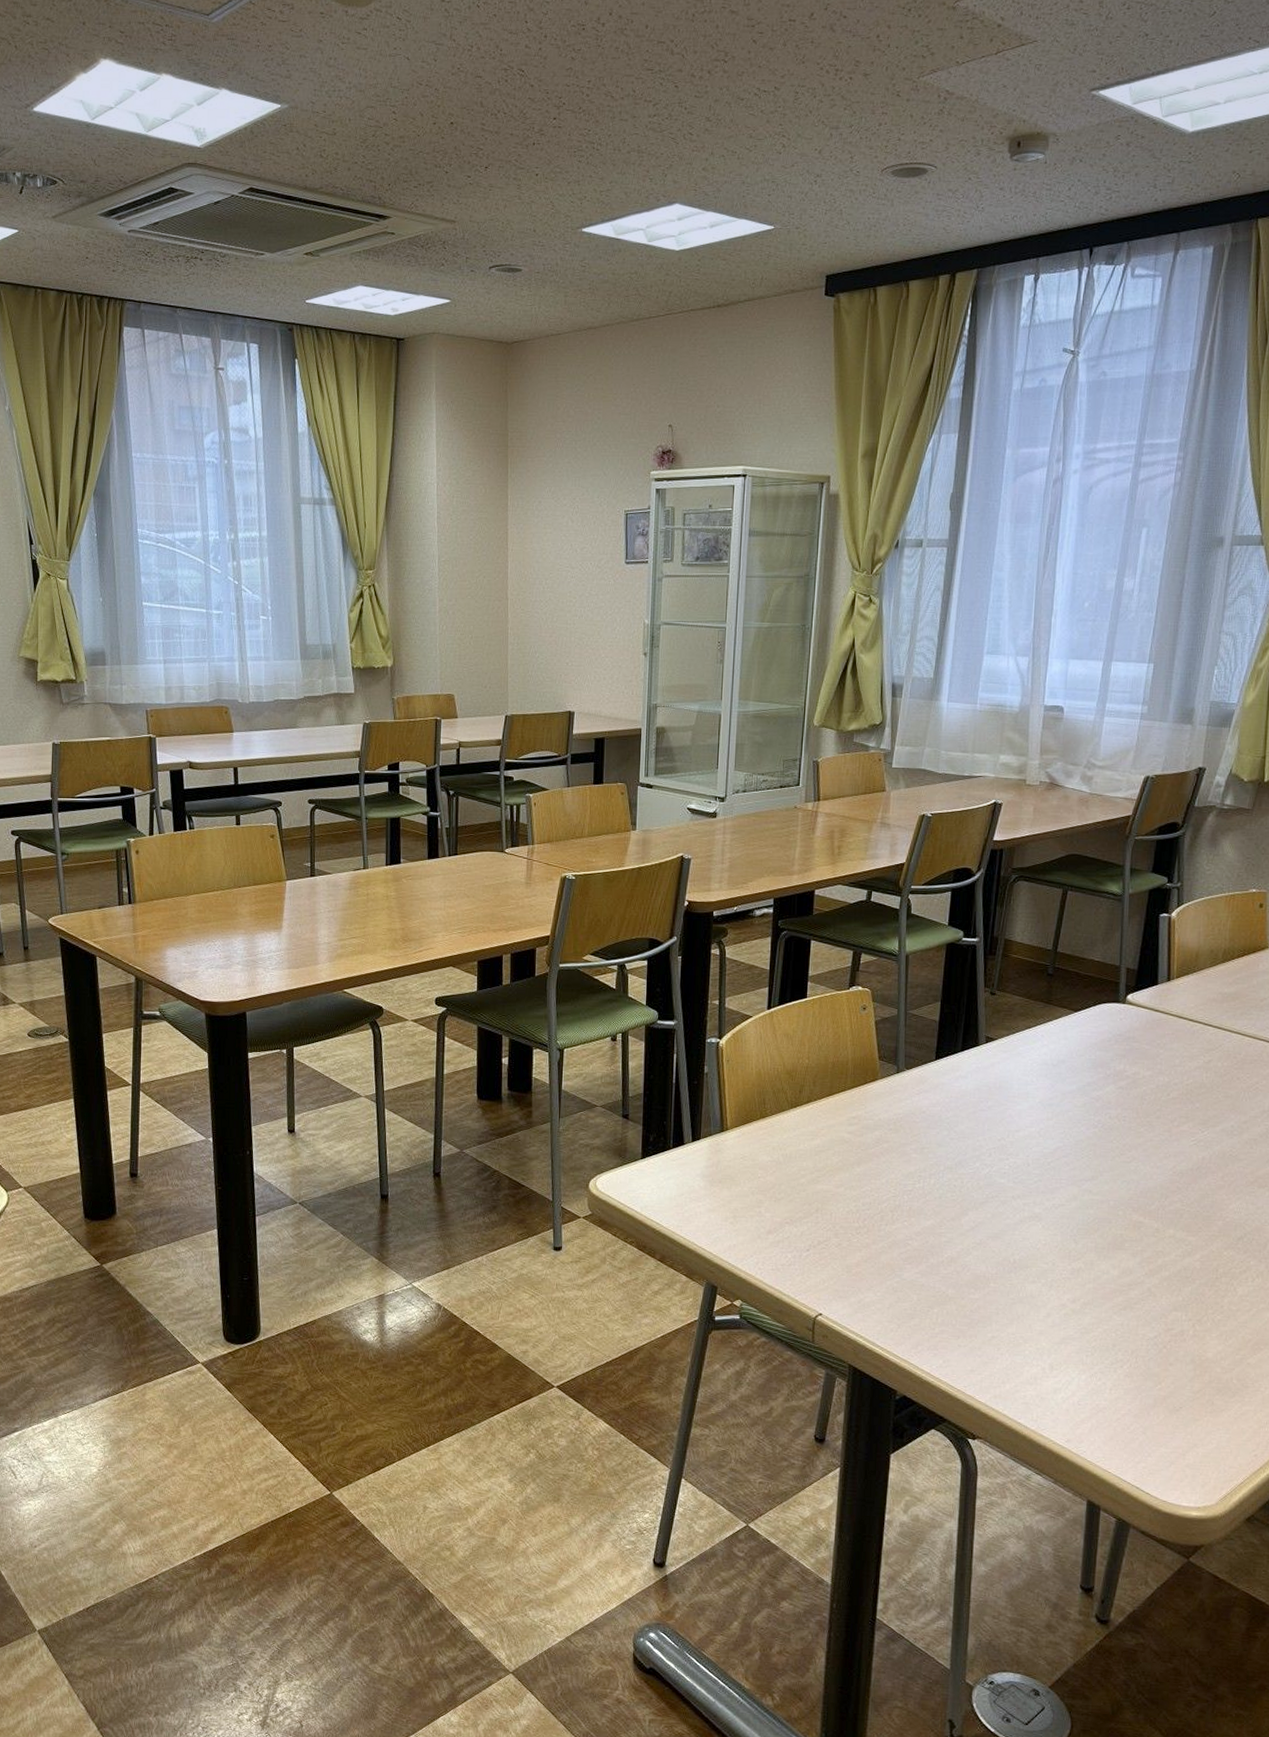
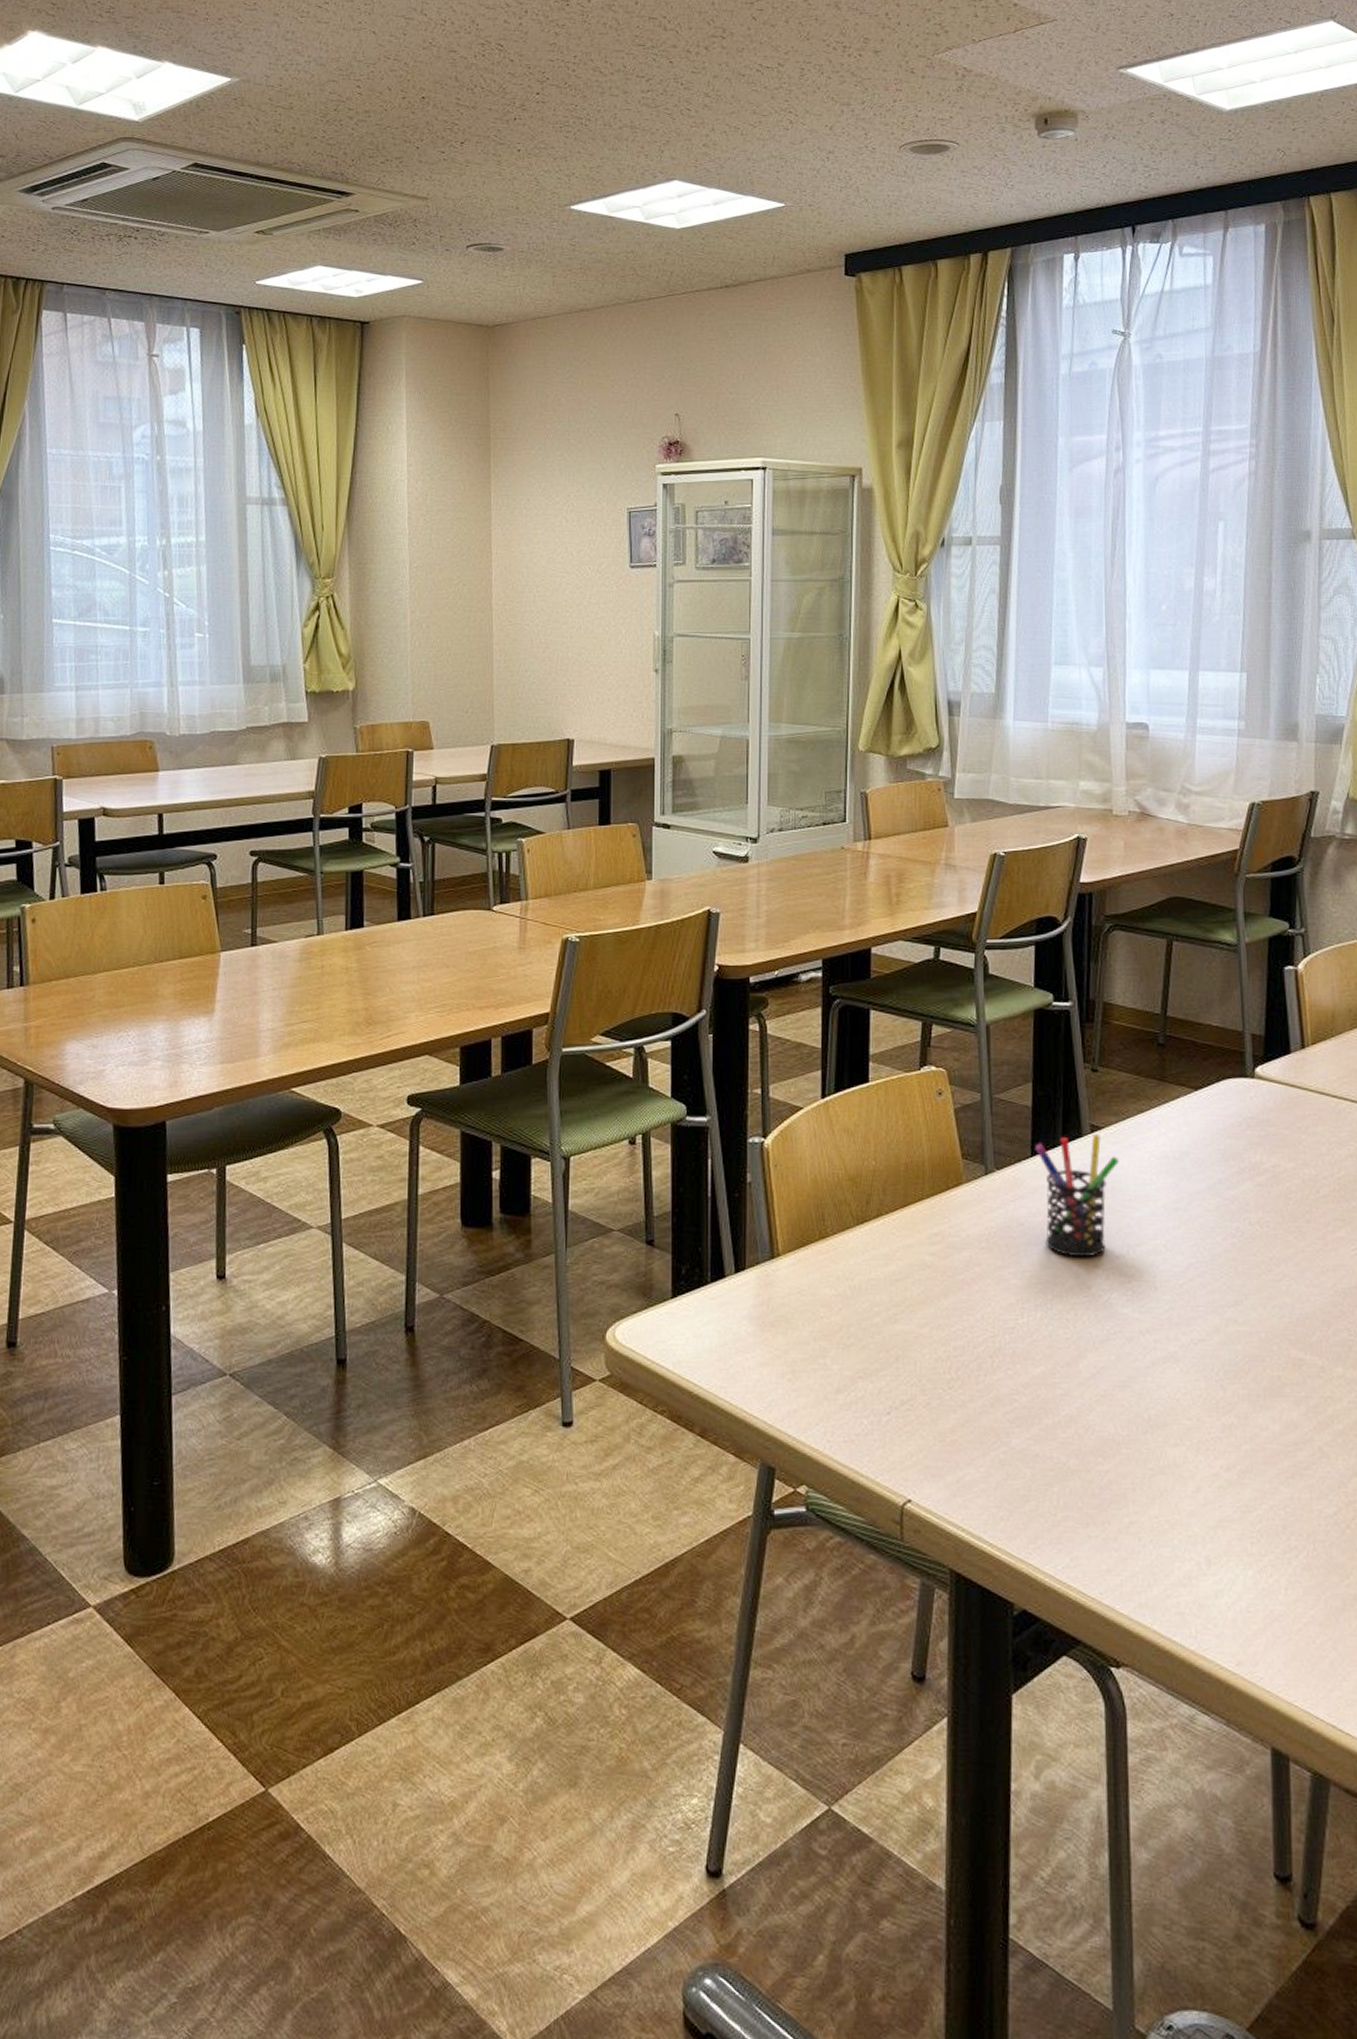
pen holder: none [939,1044,1007,1139] -> present [1035,1135,1119,1258]

